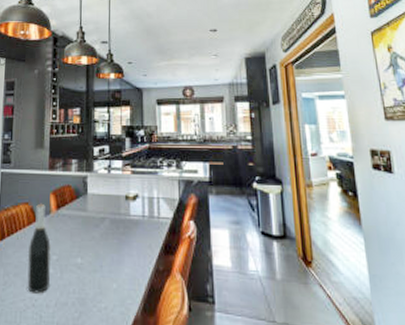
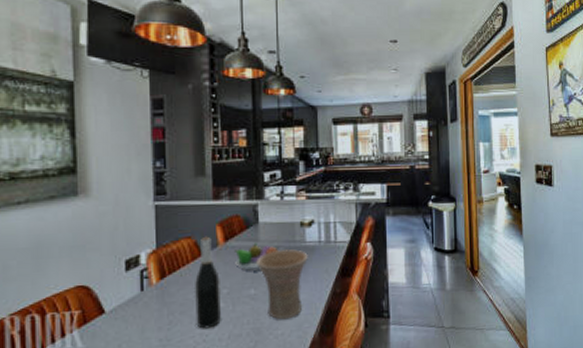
fruit bowl: none [65,212,105,240] -> present [235,243,279,271]
vase: none [84,222,132,293] -> present [256,249,308,320]

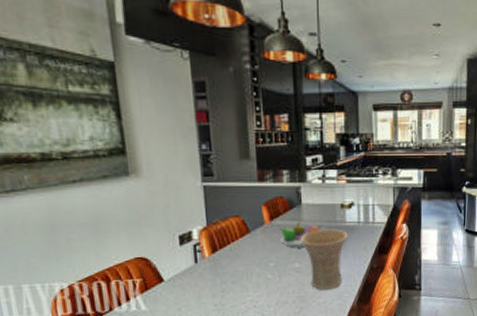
wine bottle: present [194,236,222,329] -> none [243,215,269,297]

